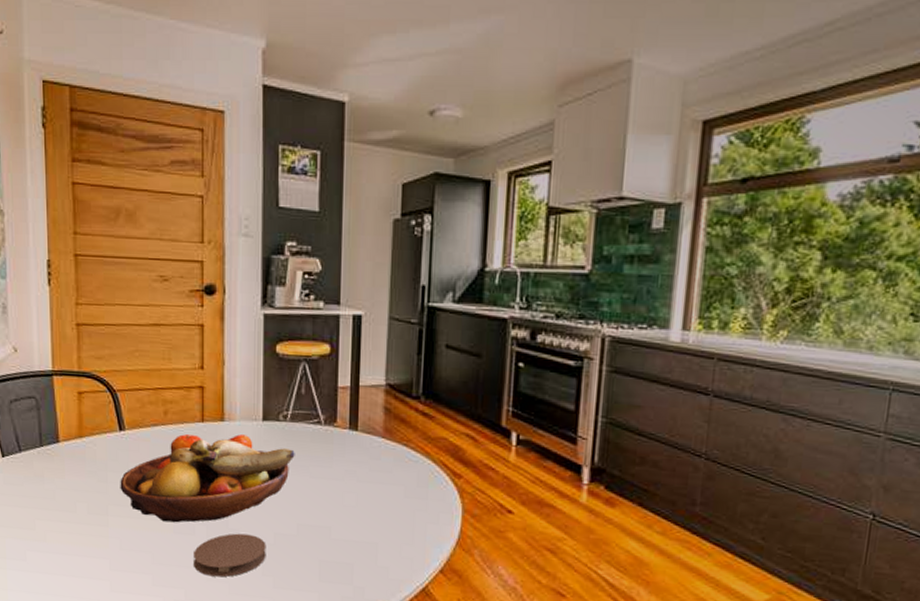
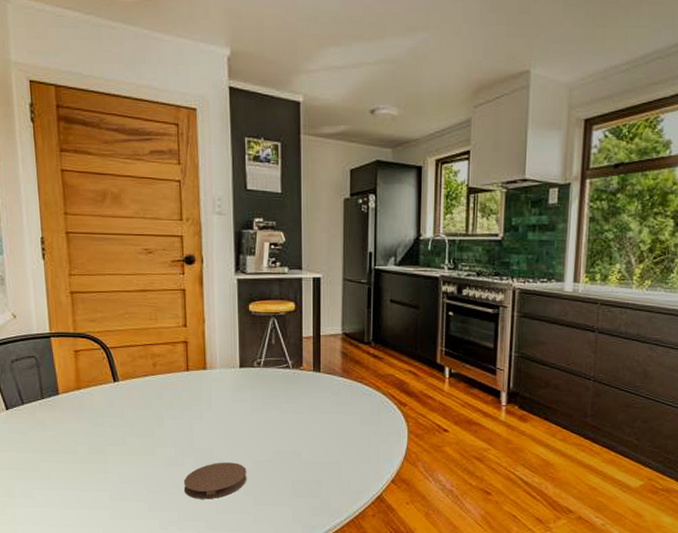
fruit bowl: present [120,434,295,523] -> none [116,380,268,457]

